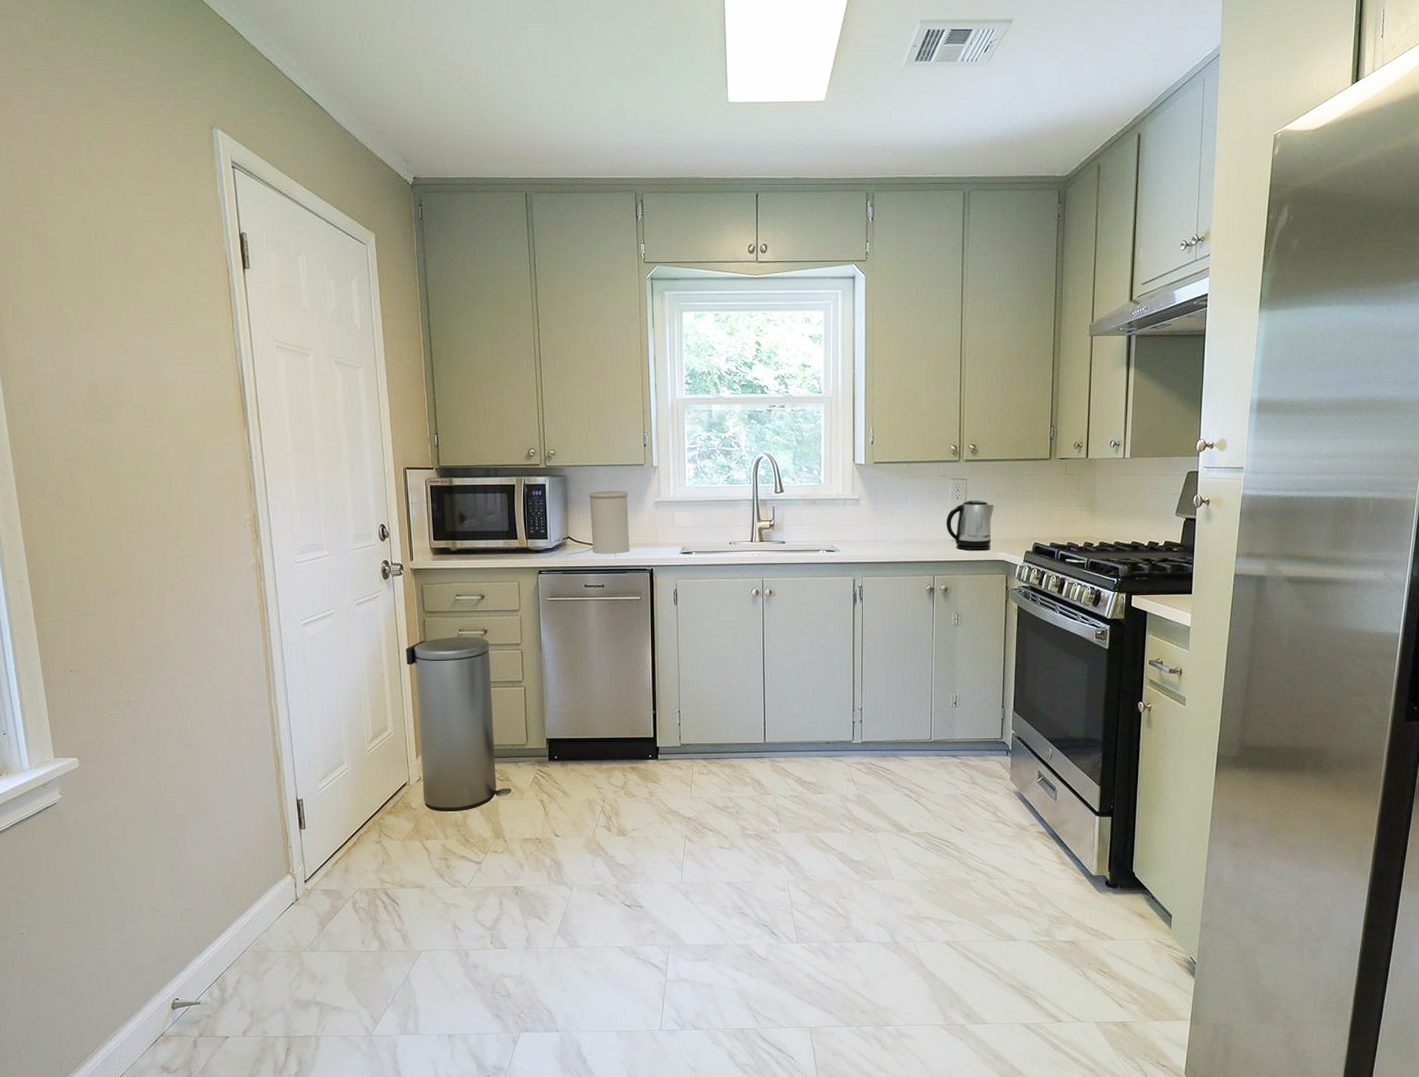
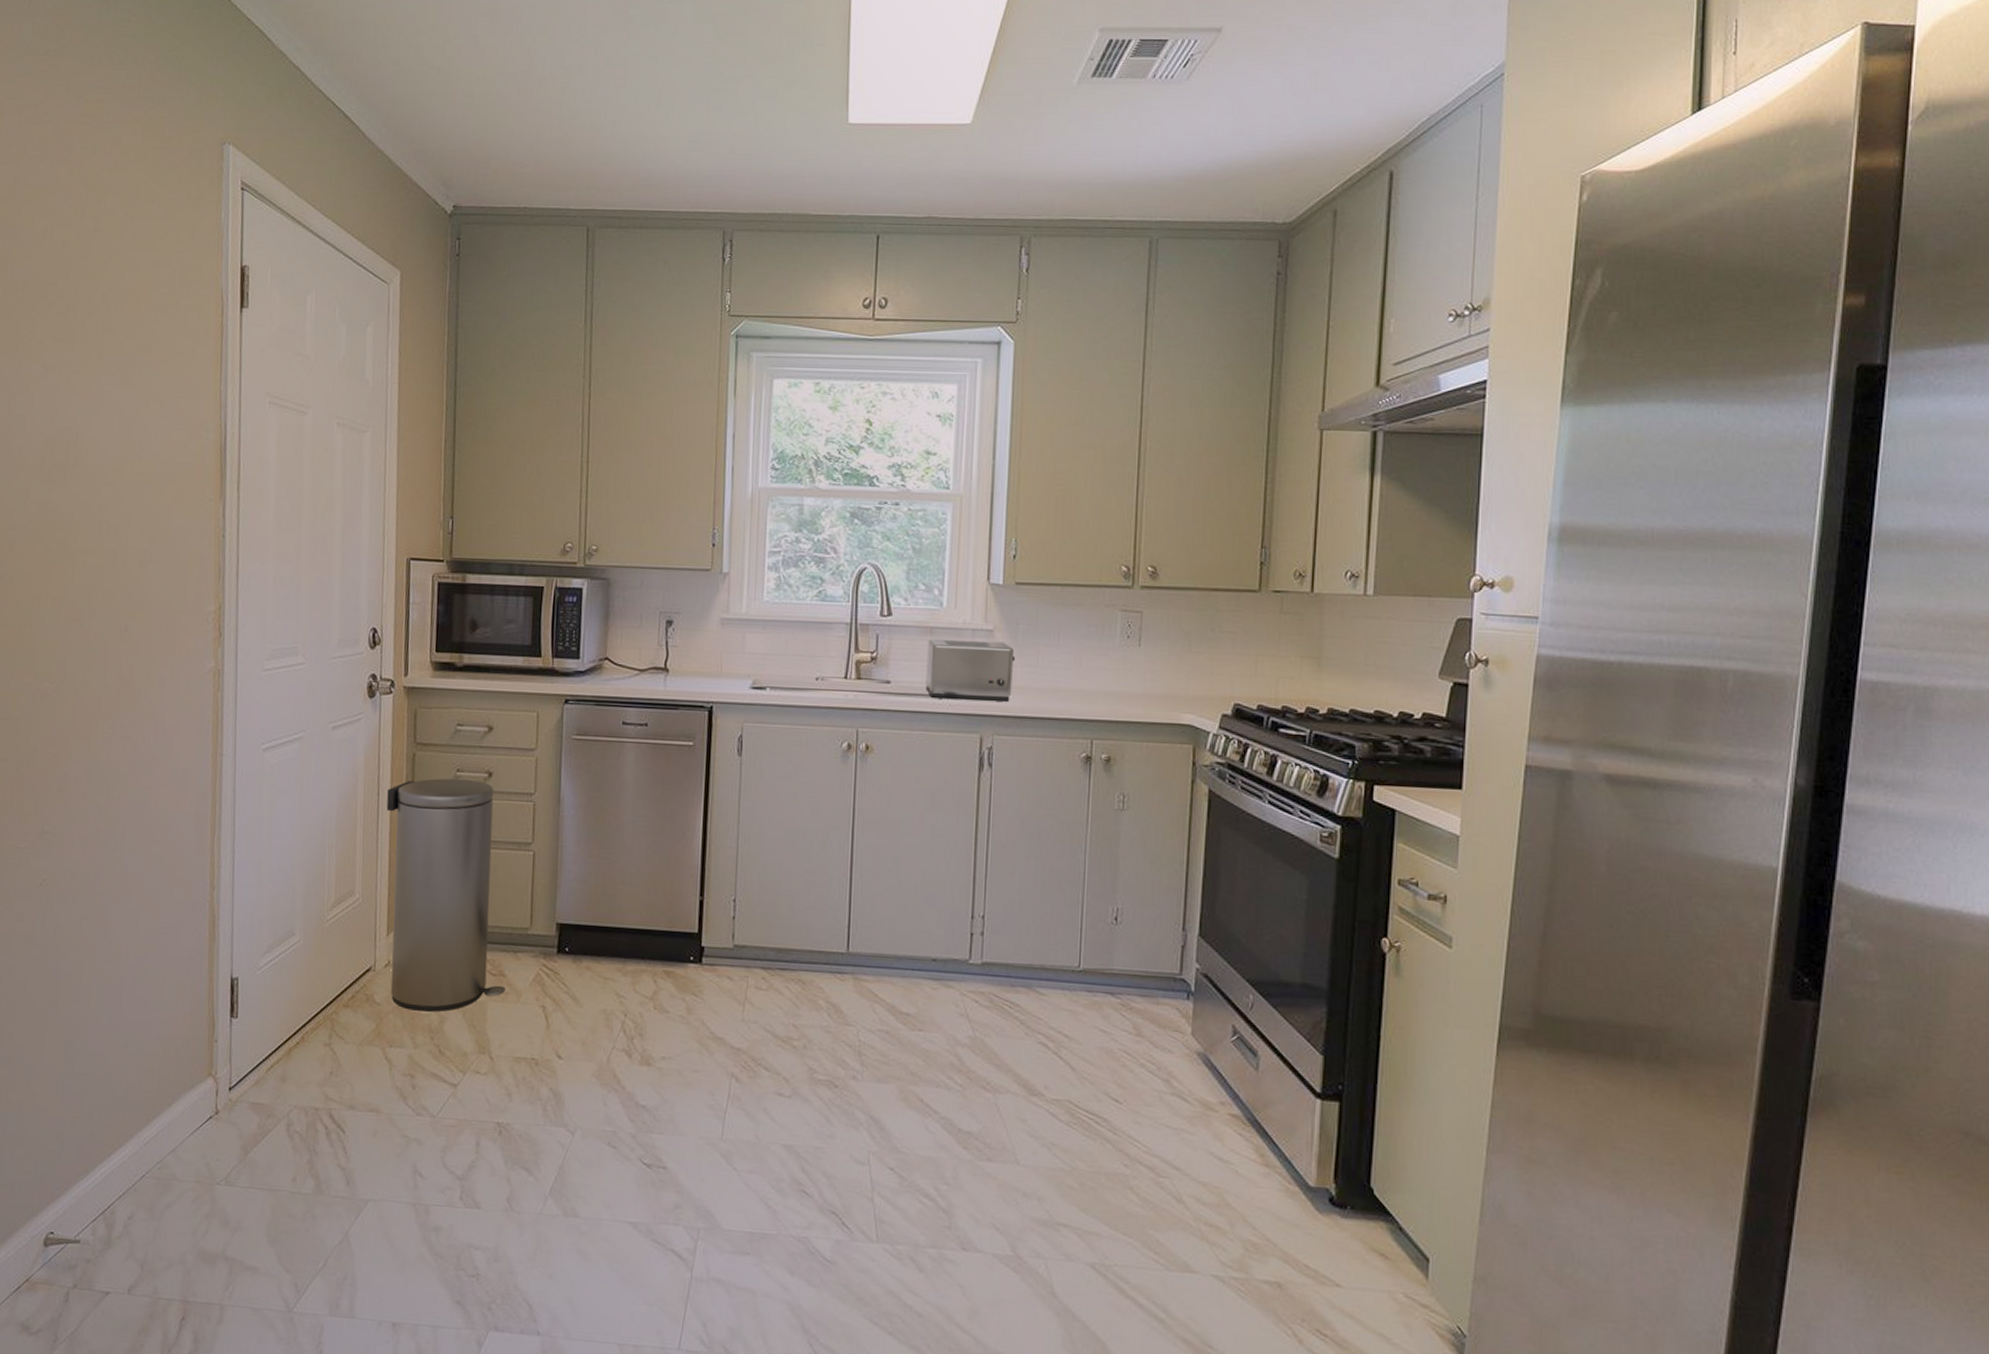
canister: present [588,491,630,554] -> none [636,601,688,684]
toaster: none [811,507,876,553] -> present [925,638,1015,703]
kettle: present [946,500,994,552] -> none [1111,640,1179,711]

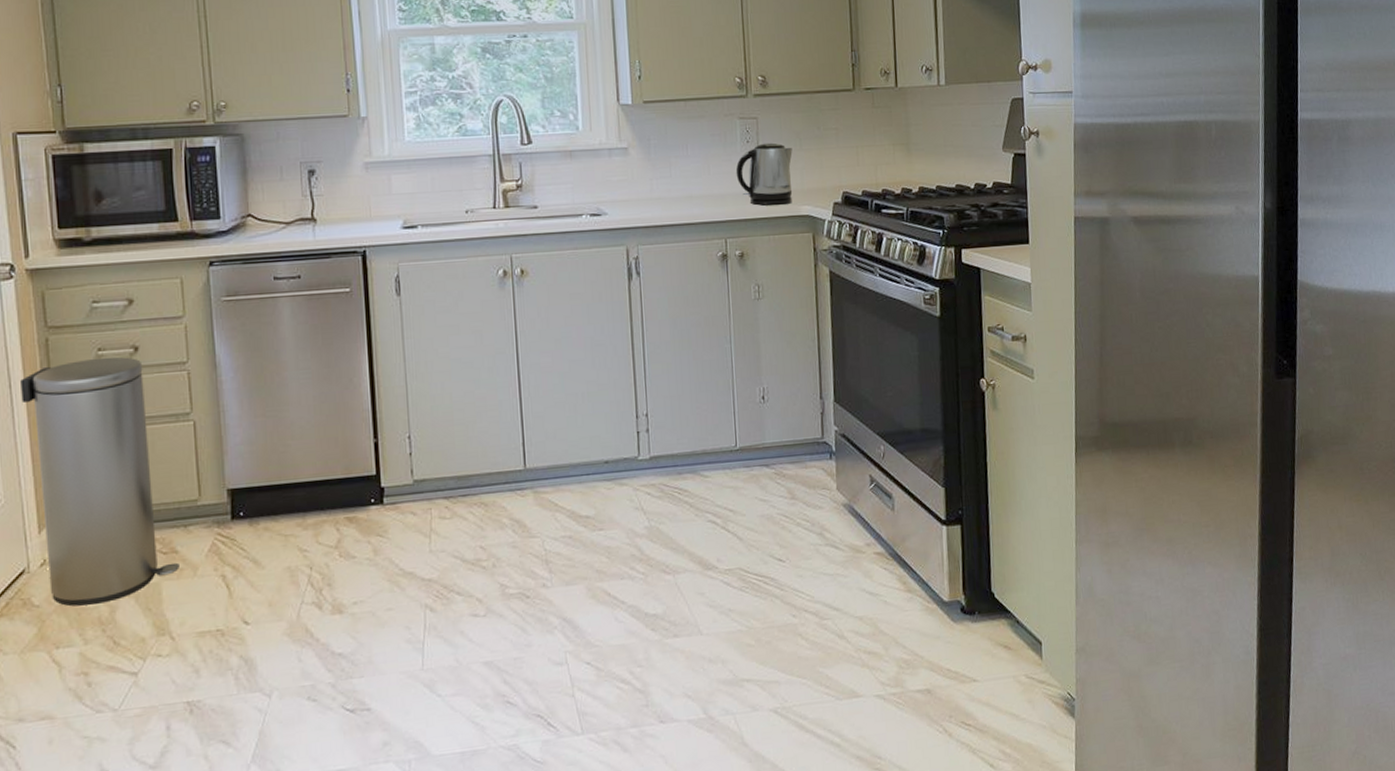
toaster: present [925,638,1015,703] -> none [568,158,651,219]
kettle: none [1111,640,1179,711] -> present [735,142,793,207]

